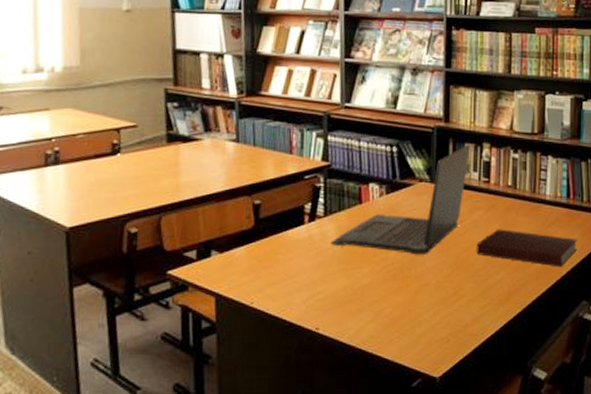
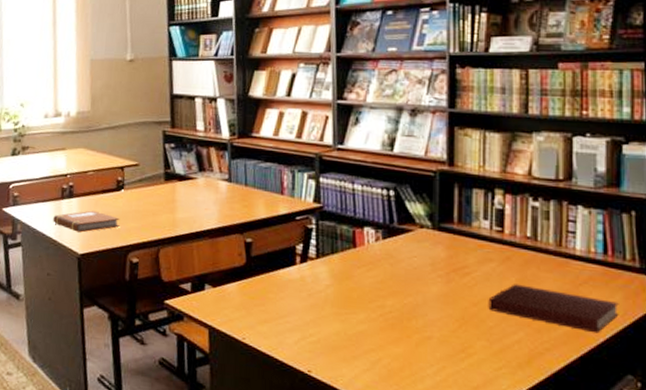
notebook: none [34,178,116,203] -> present [53,210,120,233]
laptop: present [330,144,470,255] -> none [322,190,479,306]

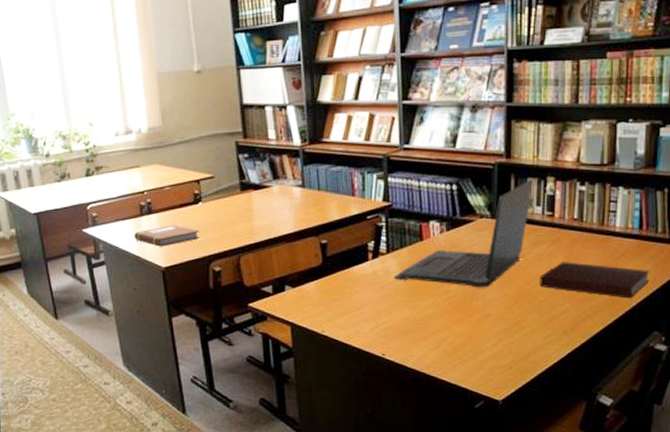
laptop: none [322,190,479,306] -> present [393,179,533,288]

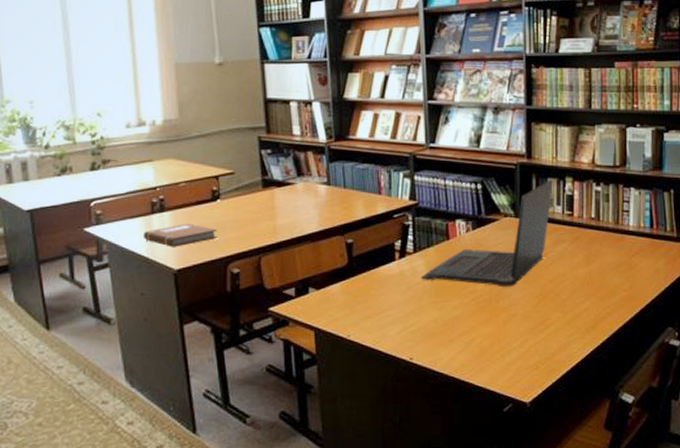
notebook: present [539,262,650,299] -> none [562,260,662,296]

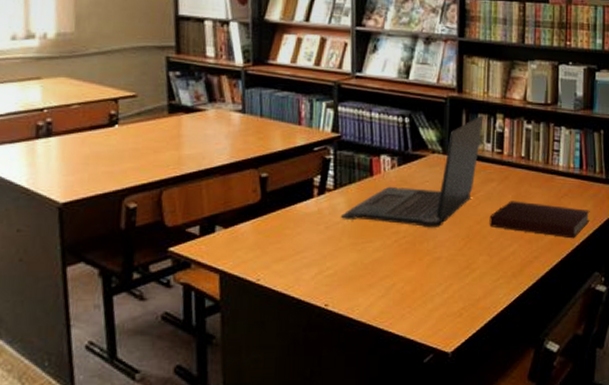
notebook: present [143,223,218,247] -> none [24,150,113,178]
notebook: none [562,260,662,296] -> present [489,201,590,239]

